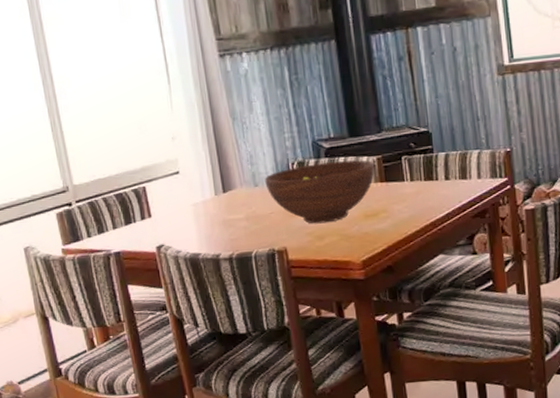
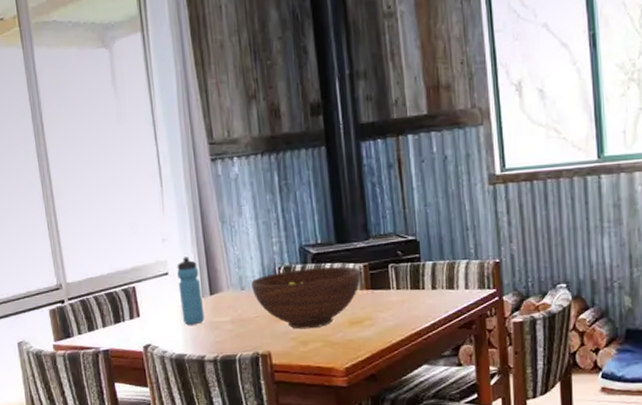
water bottle: none [188,154,219,224] -> present [177,256,205,325]

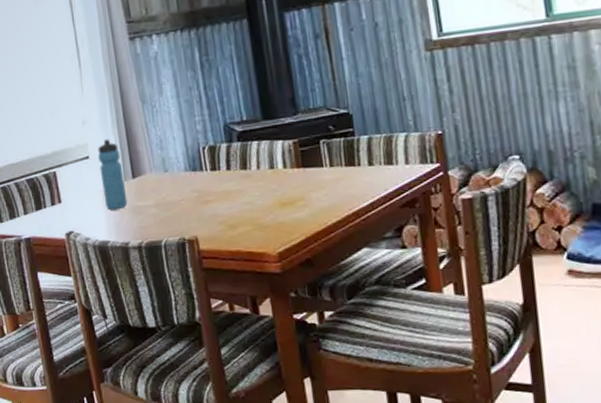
fruit bowl: present [251,266,360,329] -> none [175,144,290,212]

